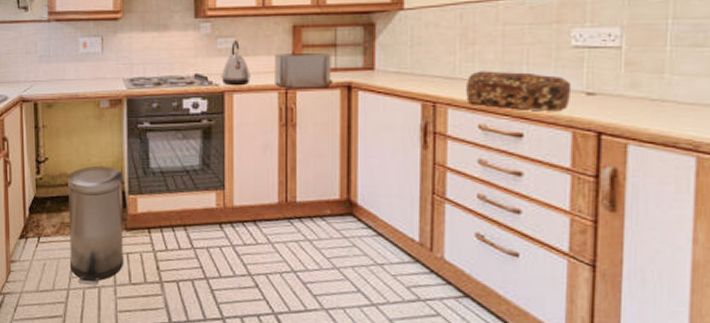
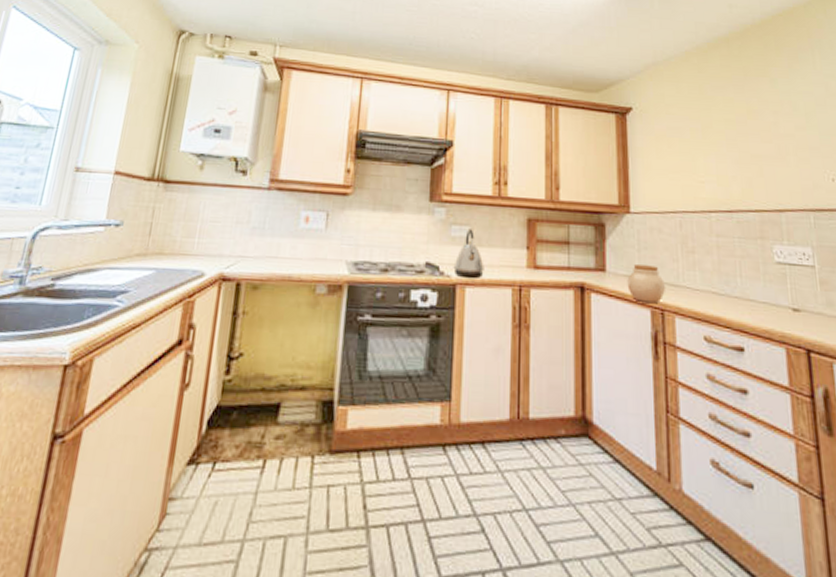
pedal bin: present [67,165,123,285] -> none [250,365,334,533]
toaster: present [273,52,333,90] -> none [507,247,566,288]
jar: none [397,60,440,96] -> present [627,264,667,303]
bread loaf: present [466,71,572,112] -> none [690,280,780,327]

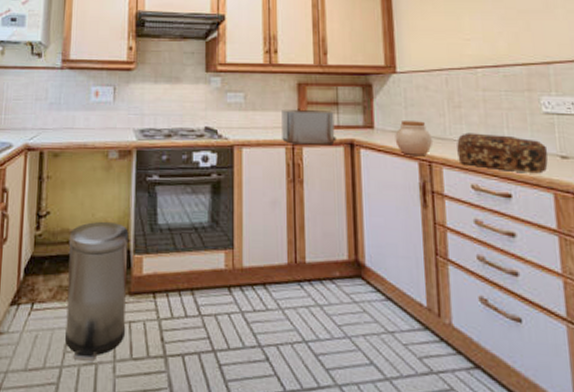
pedal bin: none [250,365,334,533] -> present [65,221,129,361]
kettle: present [453,229,484,280] -> none [230,95,259,141]
toaster: none [507,247,566,288] -> present [281,109,337,146]
bread loaf: none [690,280,780,327] -> present [457,132,548,174]

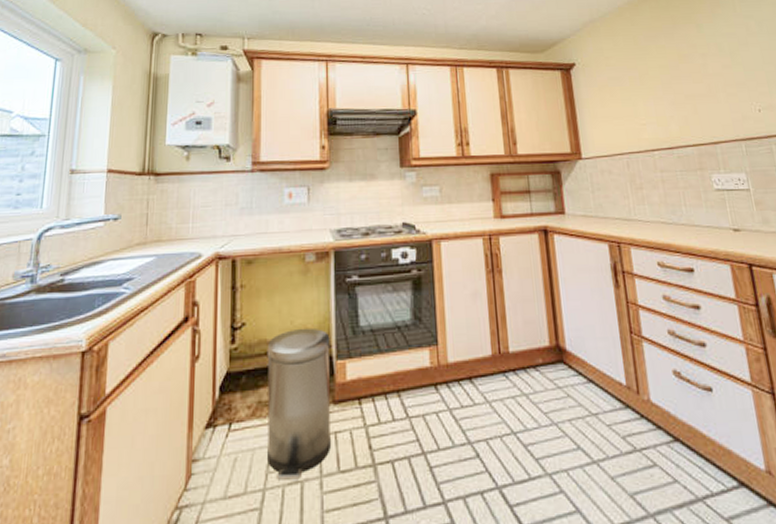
toaster: present [281,109,337,146] -> none [477,198,531,236]
jar: present [395,121,434,155] -> none [585,204,621,238]
bread loaf: present [457,132,548,174] -> none [641,212,723,248]

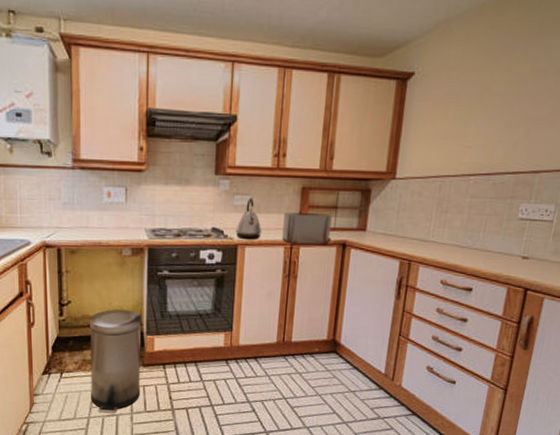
kettle: none [428,188,456,234] -> present [235,198,262,241]
toaster: none [477,198,531,236] -> present [281,212,332,246]

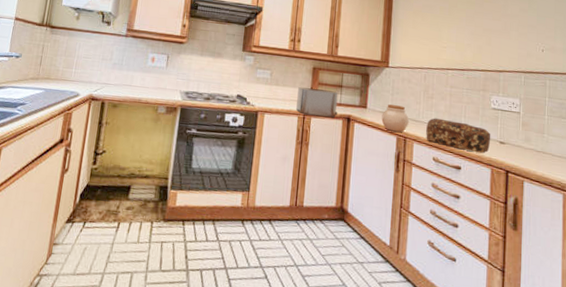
pedal bin: present [89,309,142,413] -> none [108,161,168,271]
kettle: present [235,198,262,241] -> none [257,72,279,109]
jar: none [383,224,417,255] -> present [381,104,410,132]
bread loaf: none [434,235,513,272] -> present [426,118,491,154]

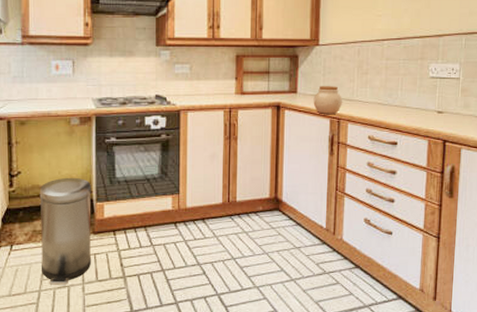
pedal bin: none [108,161,168,271] -> present [39,177,91,285]
toaster: present [295,87,338,118] -> none [220,78,266,109]
bread loaf: present [426,118,491,154] -> none [361,94,429,126]

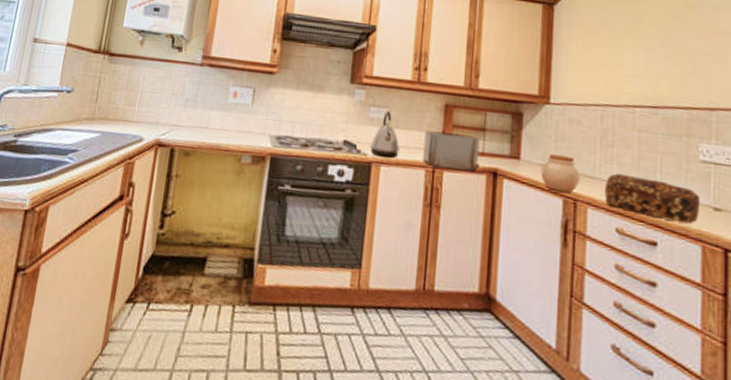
pedal bin: present [39,177,91,285] -> none [179,226,255,368]
kettle: none [177,66,202,106] -> present [370,111,400,159]
toaster: none [220,78,266,109] -> present [421,130,480,173]
bread loaf: none [361,94,429,126] -> present [605,173,701,224]

